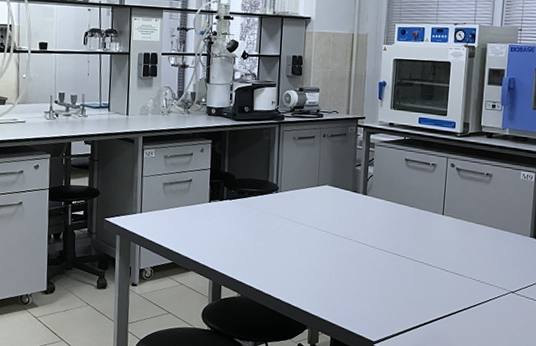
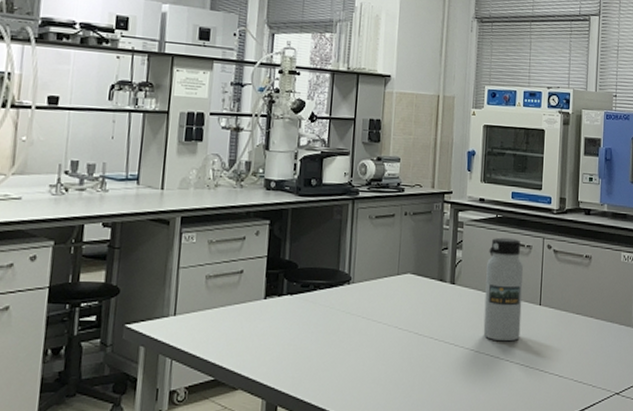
water bottle: none [391,156,429,244] -> present [483,237,524,342]

